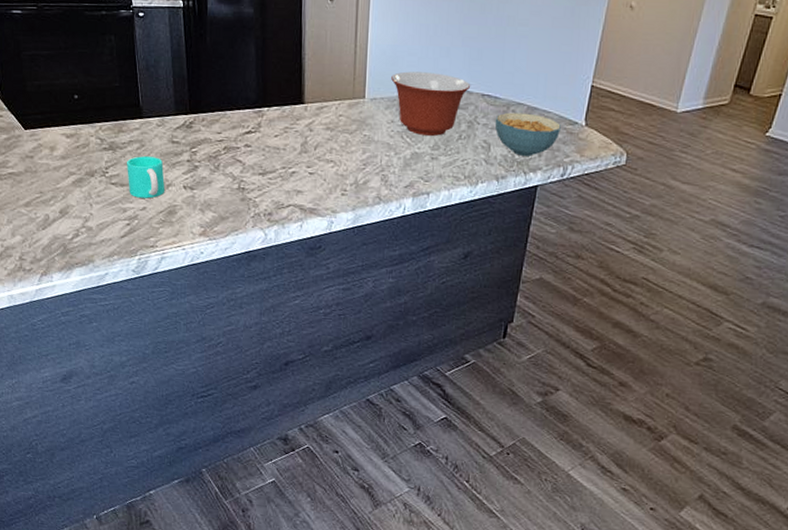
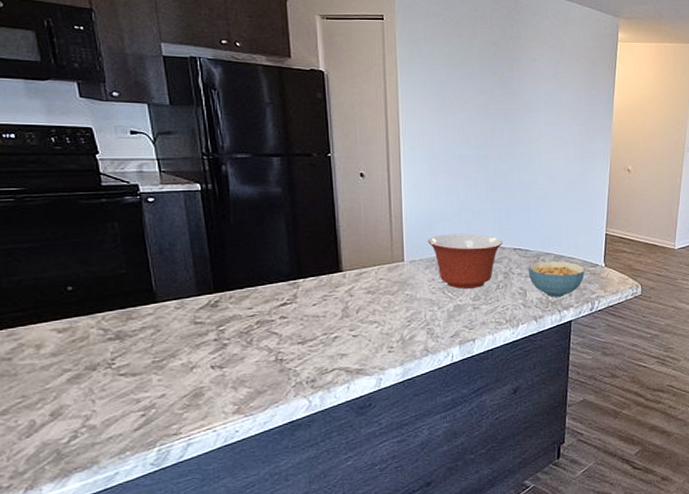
cup: present [127,156,165,199] -> none [139,340,188,386]

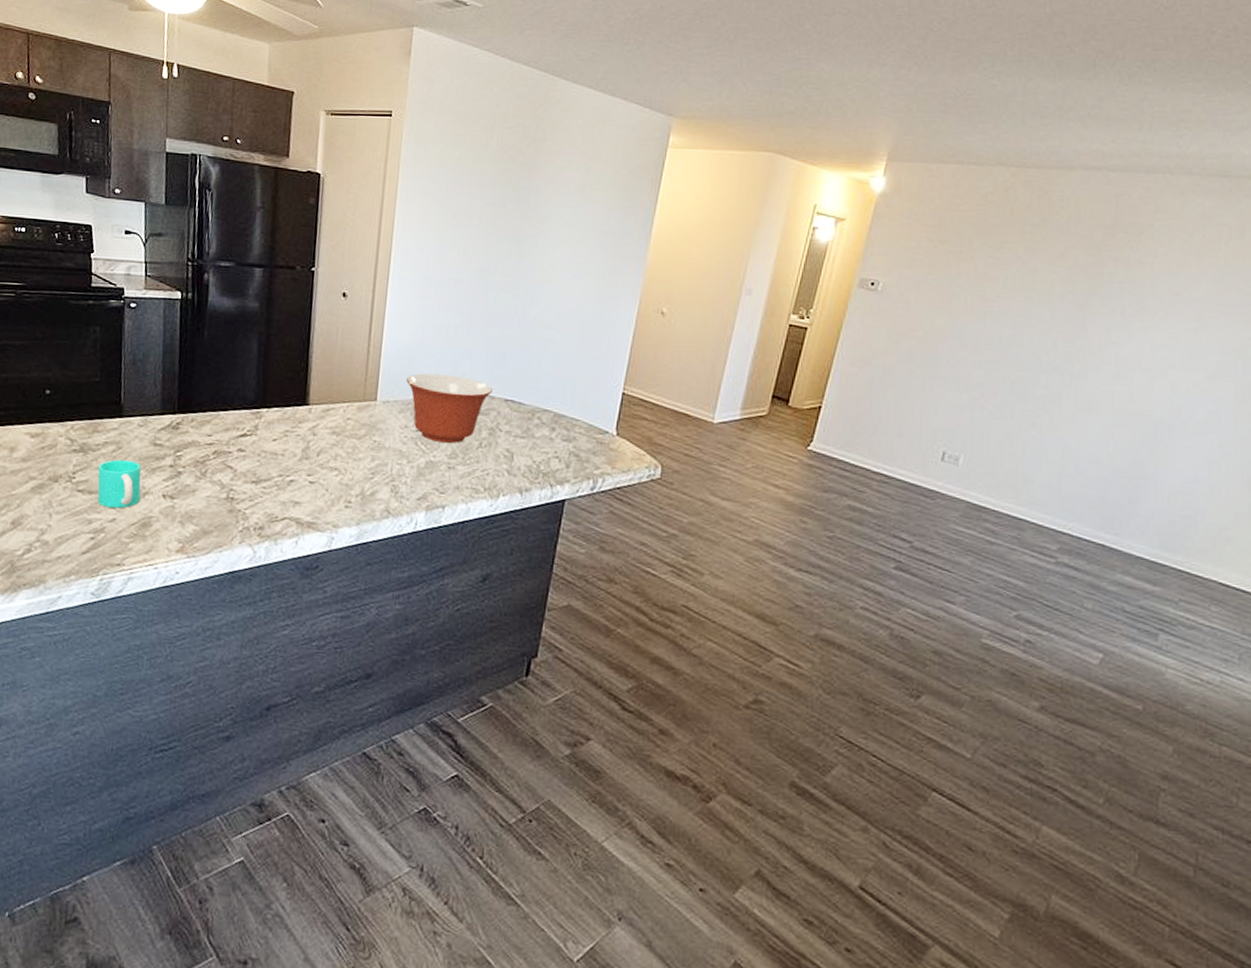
cup: none [139,340,188,386] -> present [97,460,142,509]
cereal bowl: present [528,261,585,297] -> none [518,419,590,467]

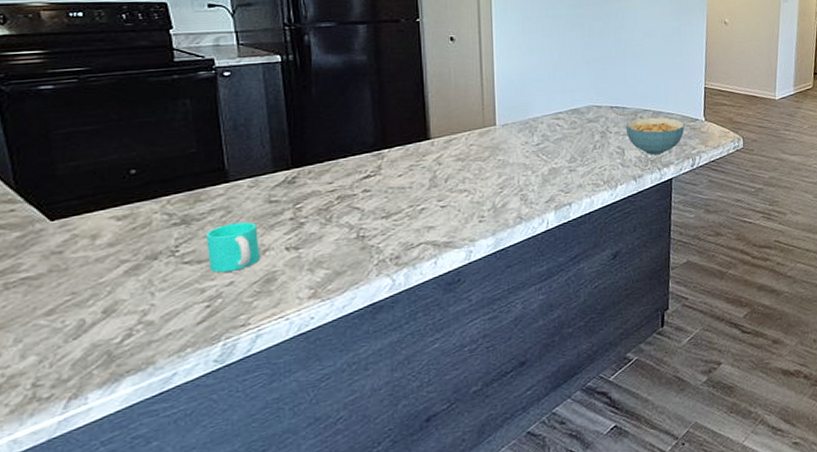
mixing bowl: present [406,373,494,443] -> none [521,93,600,151]
cereal bowl: none [518,419,590,467] -> present [625,117,685,155]

